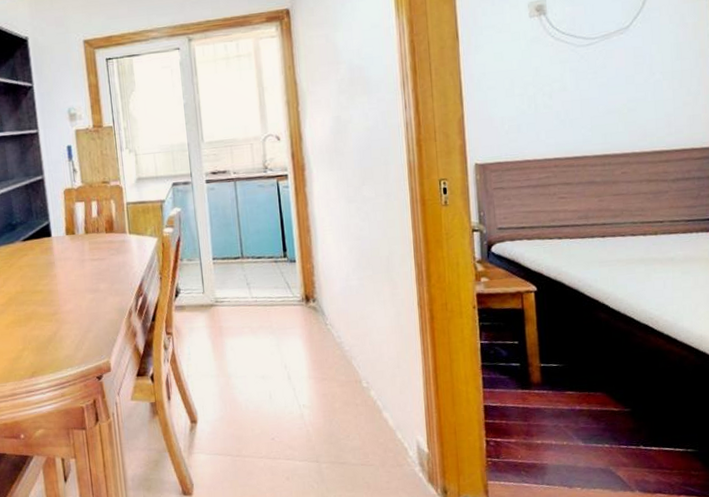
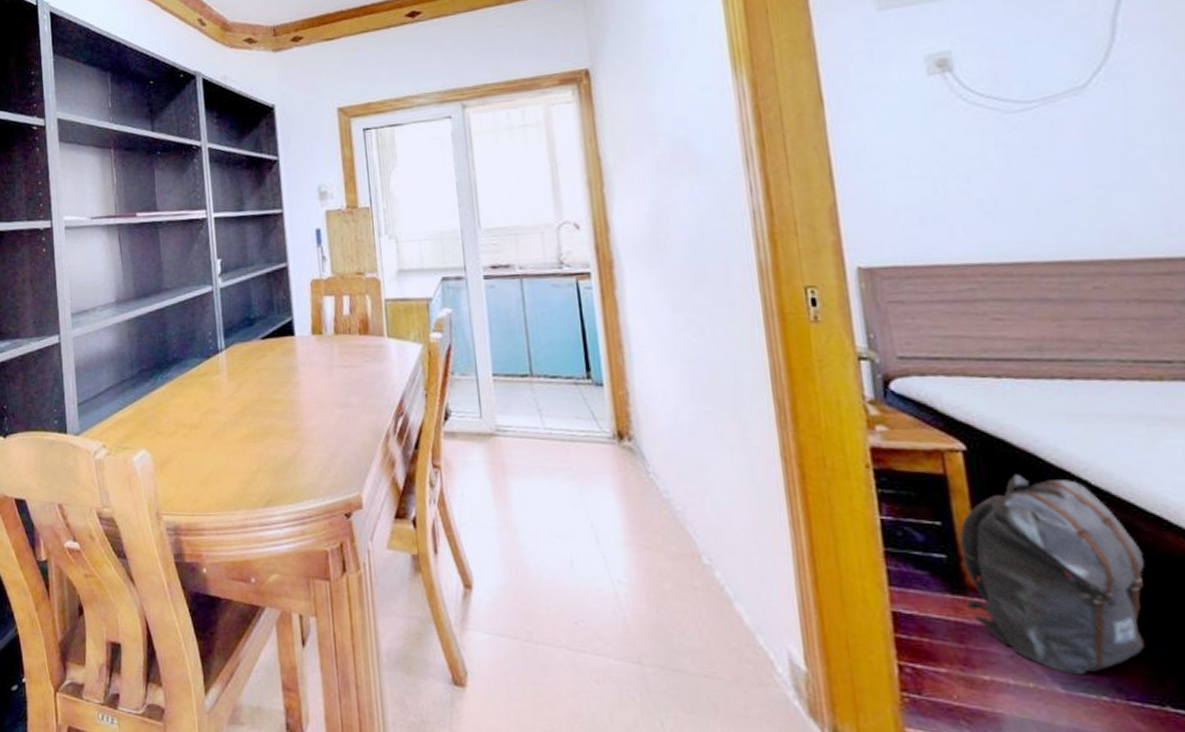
backpack: none [529,304,636,434] -> present [959,474,1145,676]

